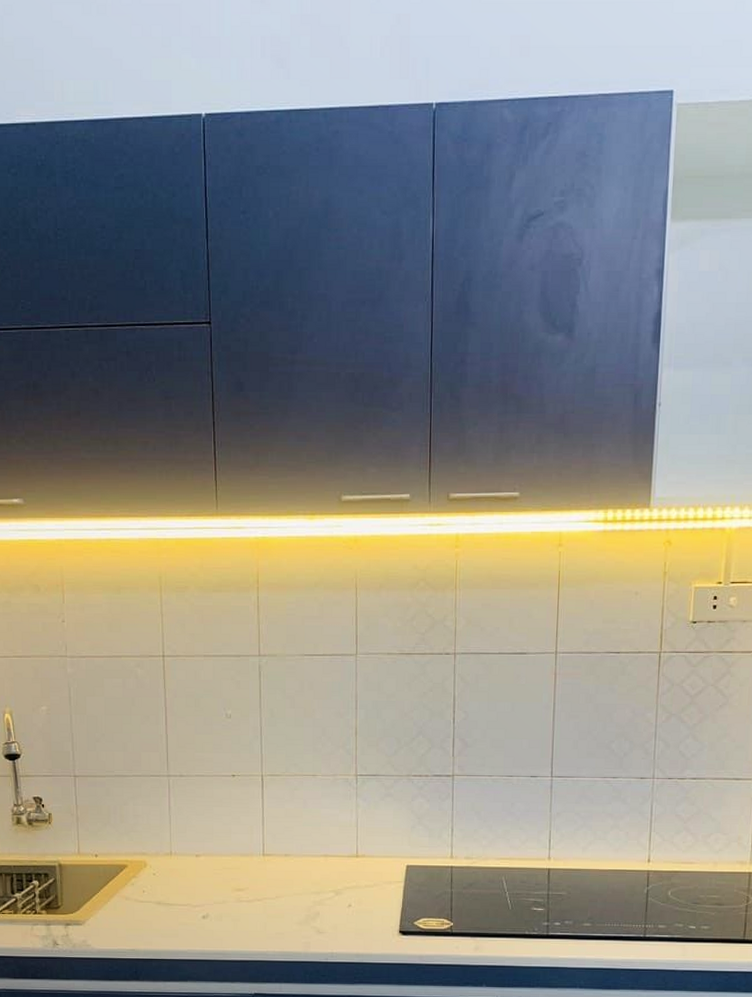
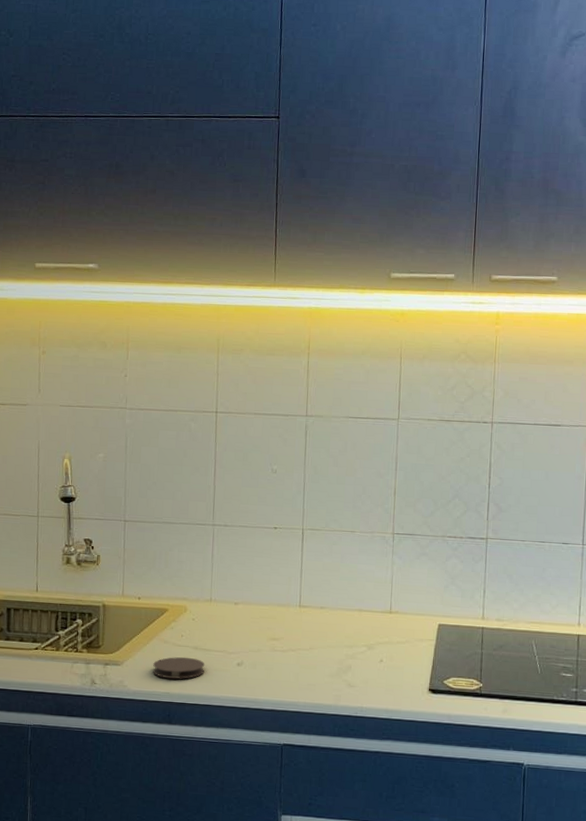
coaster: none [116,912,170,935] -> present [153,657,205,679]

